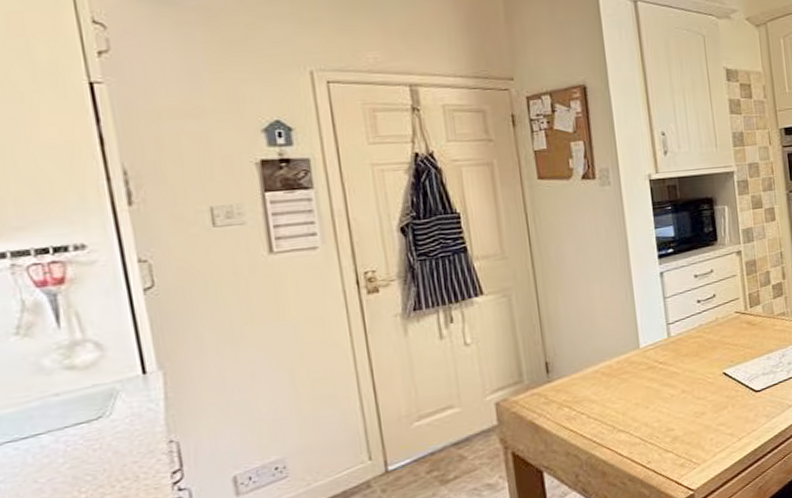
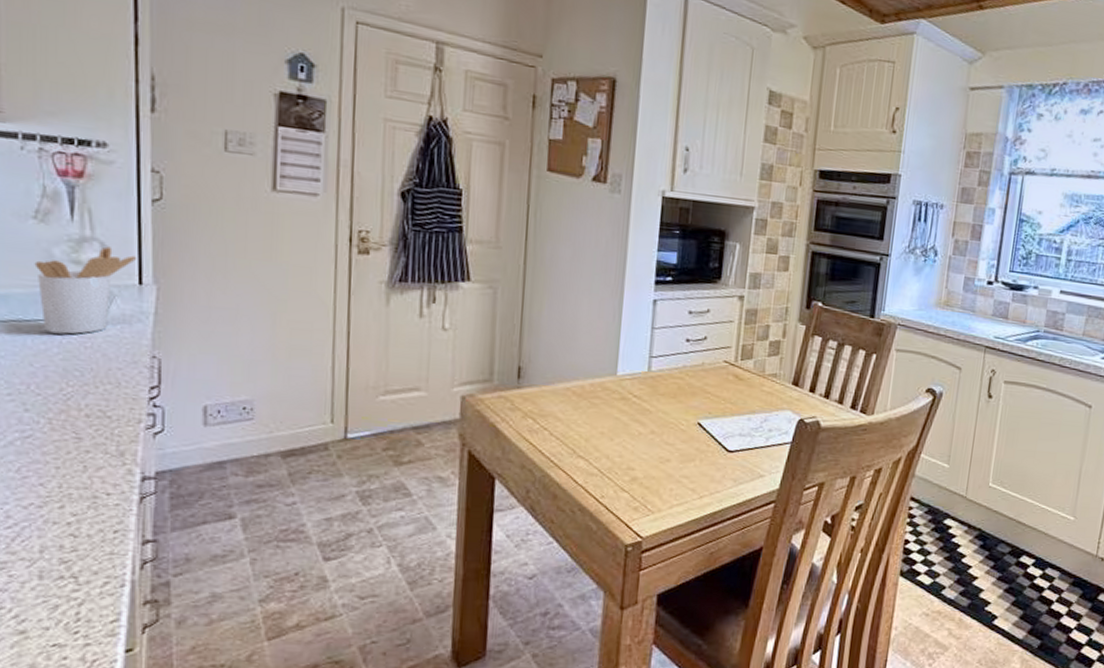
utensil holder: none [23,344,136,445] -> present [34,246,136,335]

